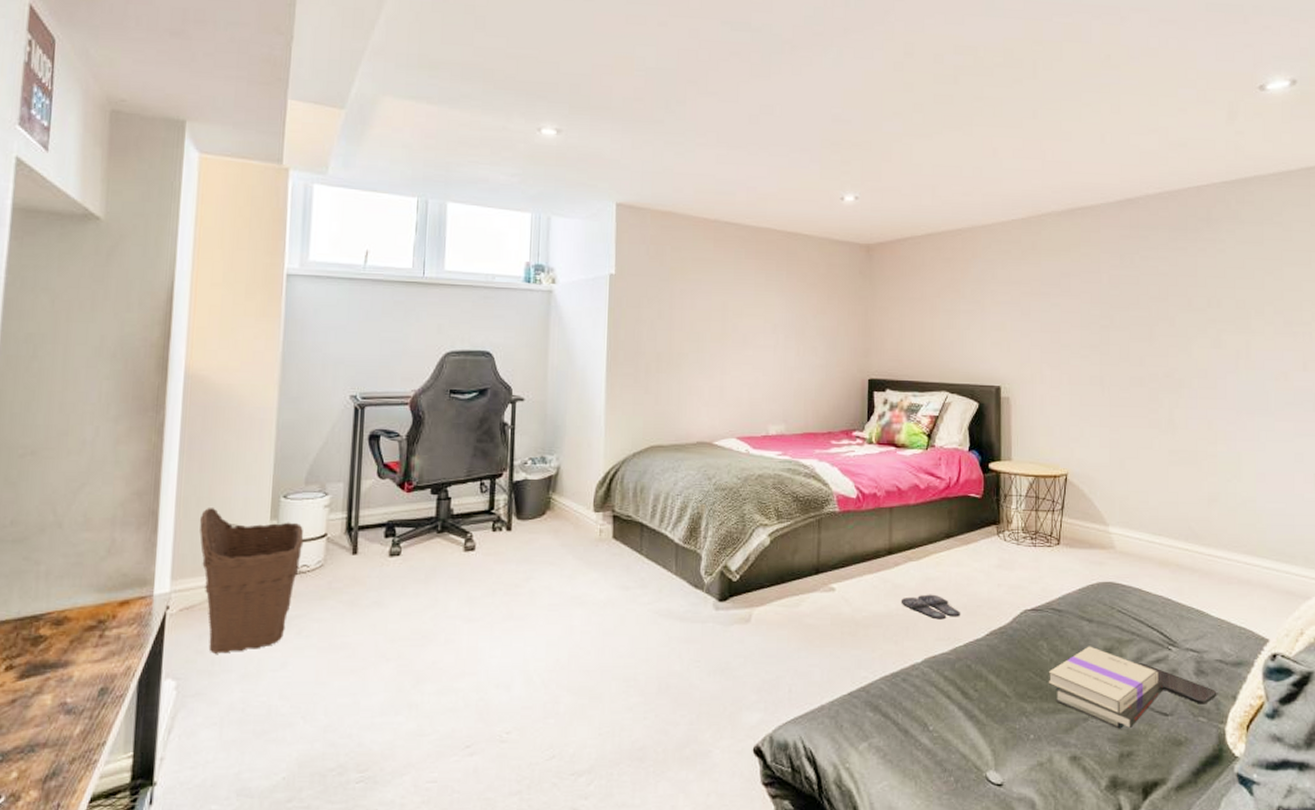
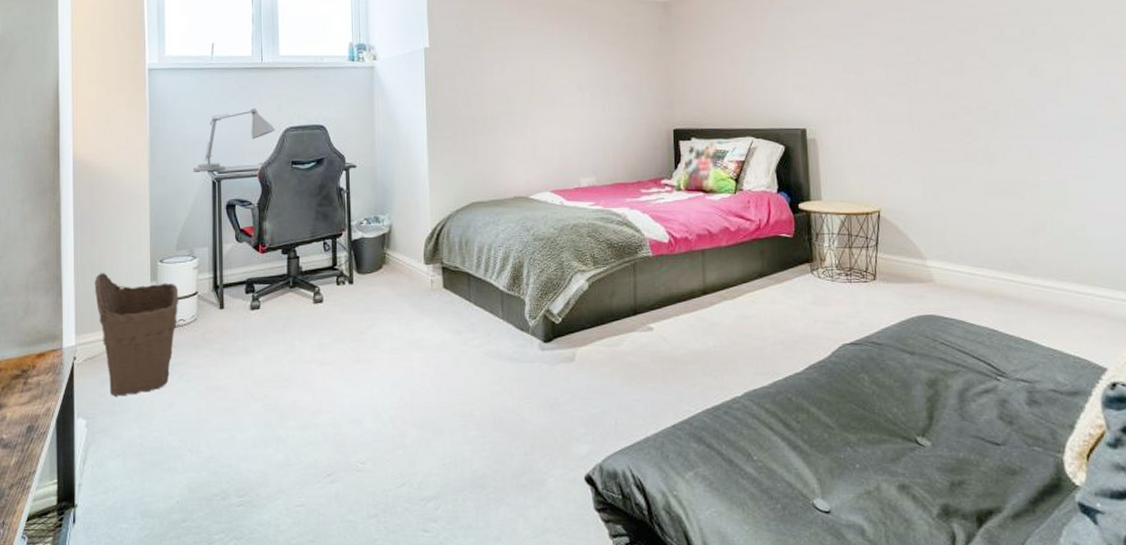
desk lamp: none [331,326,434,397] -> present [192,107,276,172]
slippers: present [902,594,960,620] -> none [719,331,778,355]
books: present [1048,646,1164,729] -> none [871,378,994,458]
smartphone: present [1138,663,1217,704] -> none [965,394,1052,434]

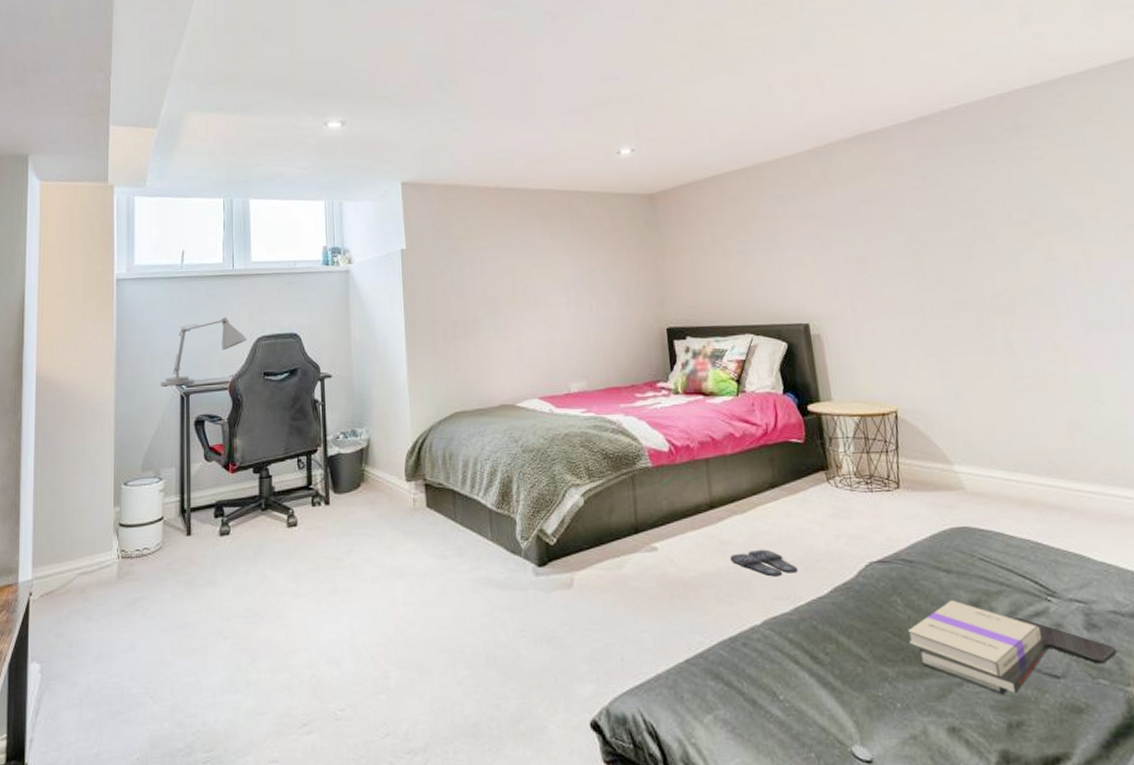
wicker basket: present [94,273,179,396] -> none [54,498,144,637]
slippers: none [719,331,778,355] -> present [731,549,797,577]
books: none [871,378,994,458] -> present [907,600,1050,695]
smartphone: none [965,394,1052,434] -> present [1012,618,1117,664]

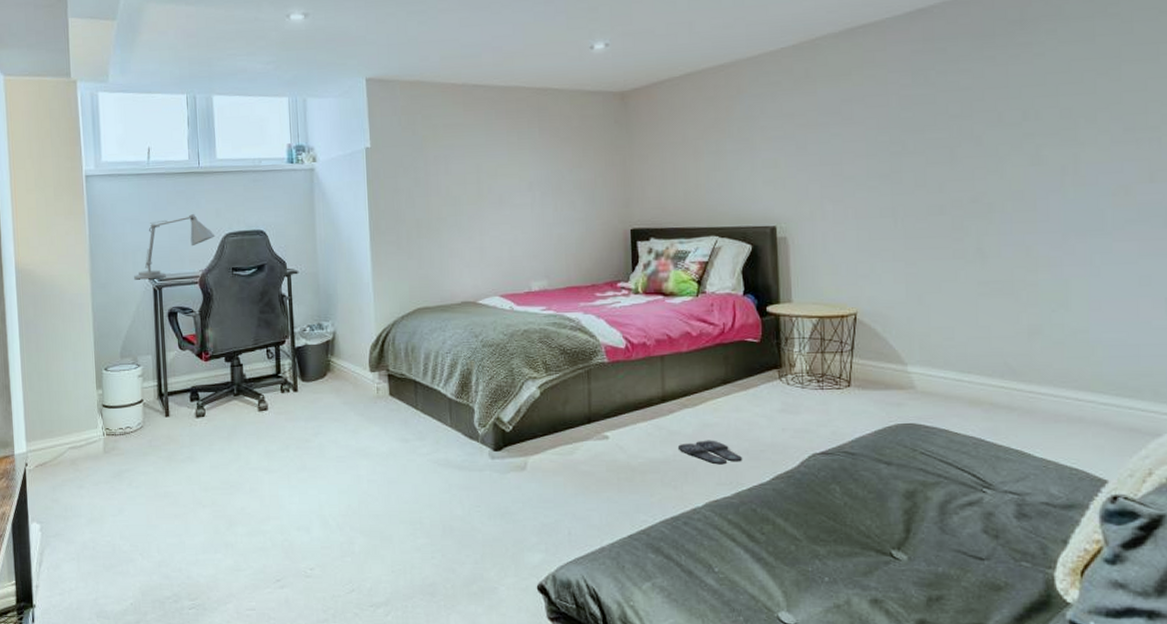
books: present [907,600,1050,695] -> none [842,489,978,573]
smartphone: present [1012,618,1117,664] -> none [946,506,1043,549]

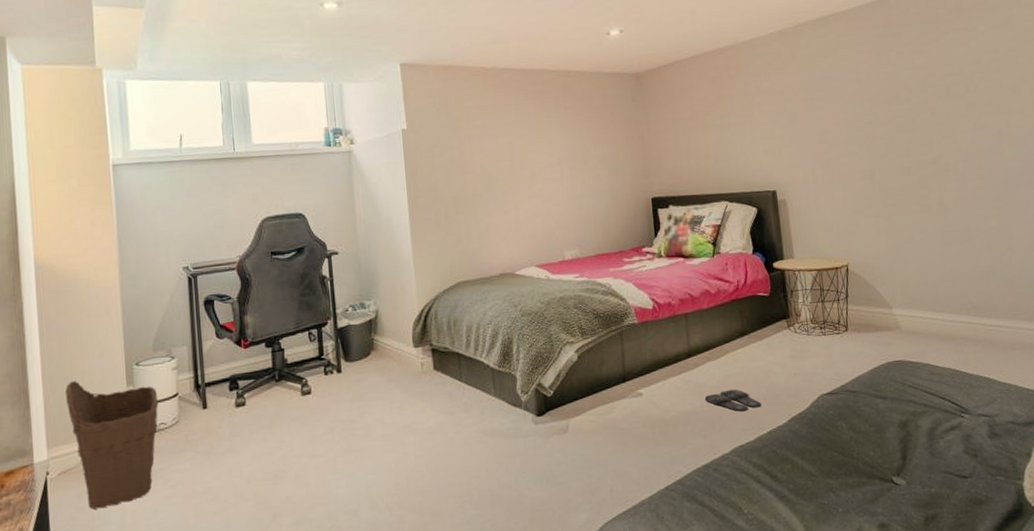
wicker basket: none [41,381,125,502] -> present [64,381,159,510]
desk lamp: present [133,213,216,280] -> none [166,199,253,269]

